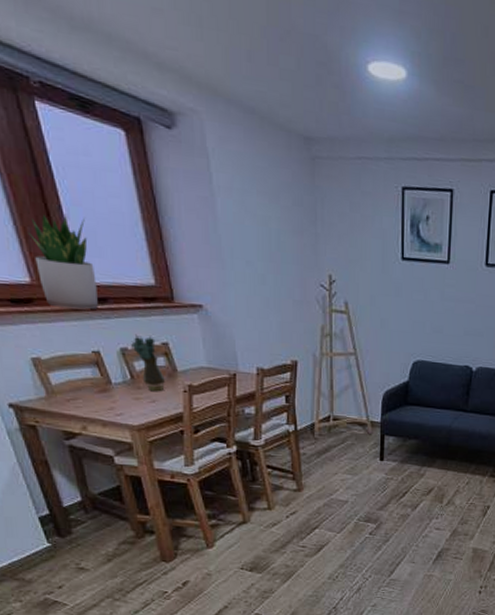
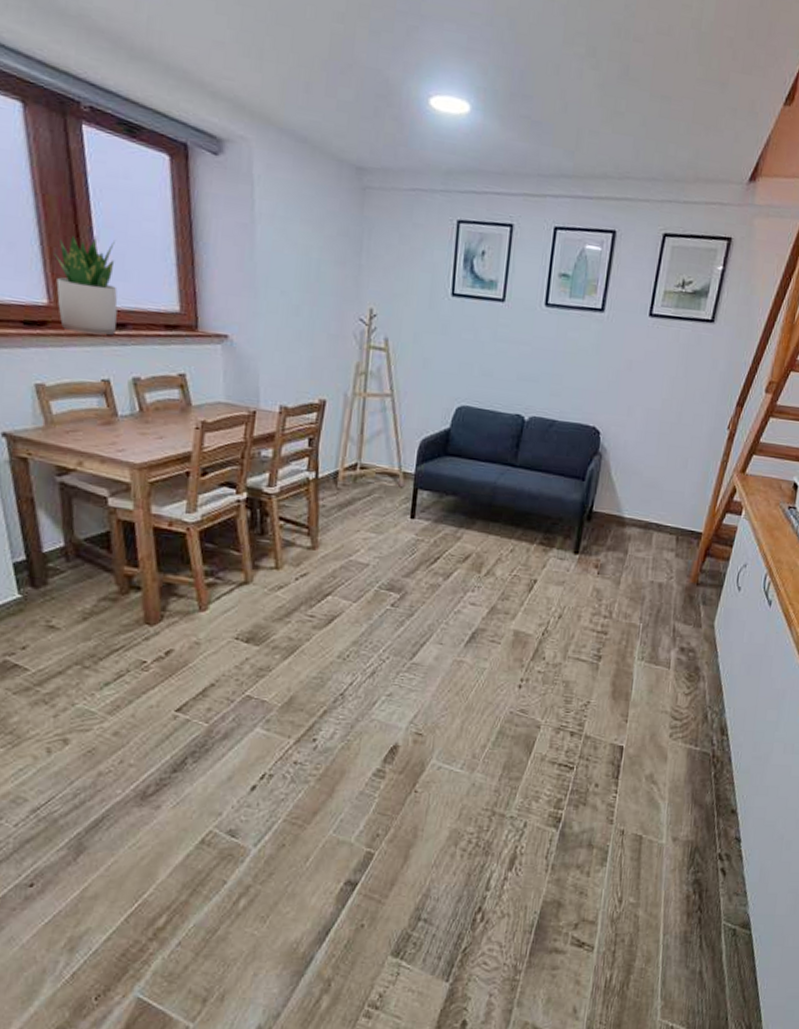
vase: present [131,334,166,392] -> none [145,363,178,428]

